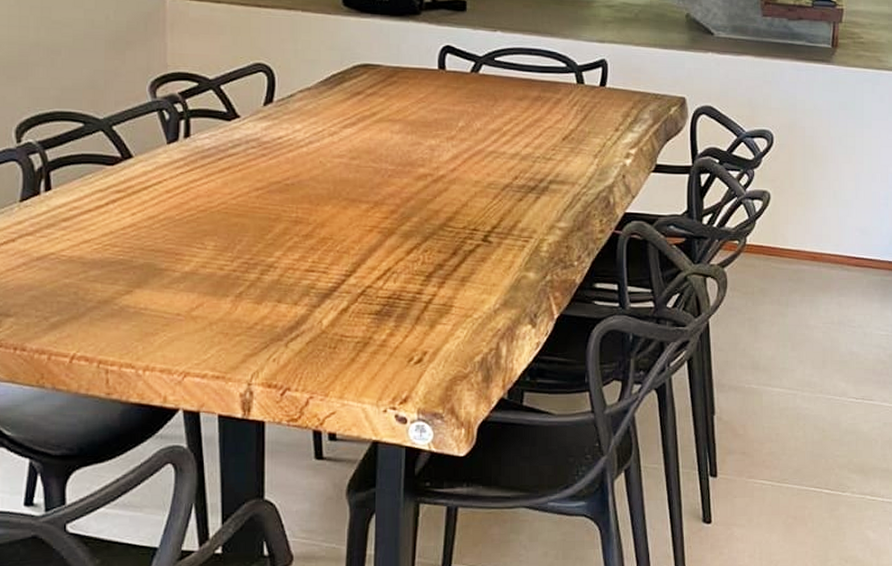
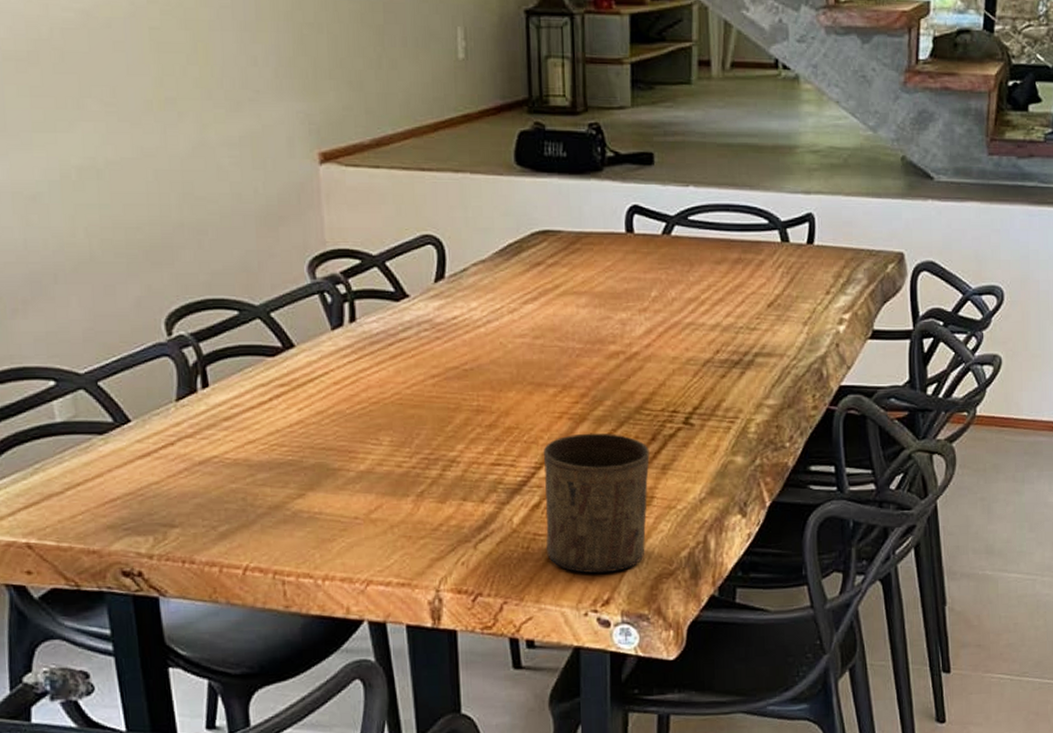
cup: none [352,246,450,374] -> present [543,433,650,574]

